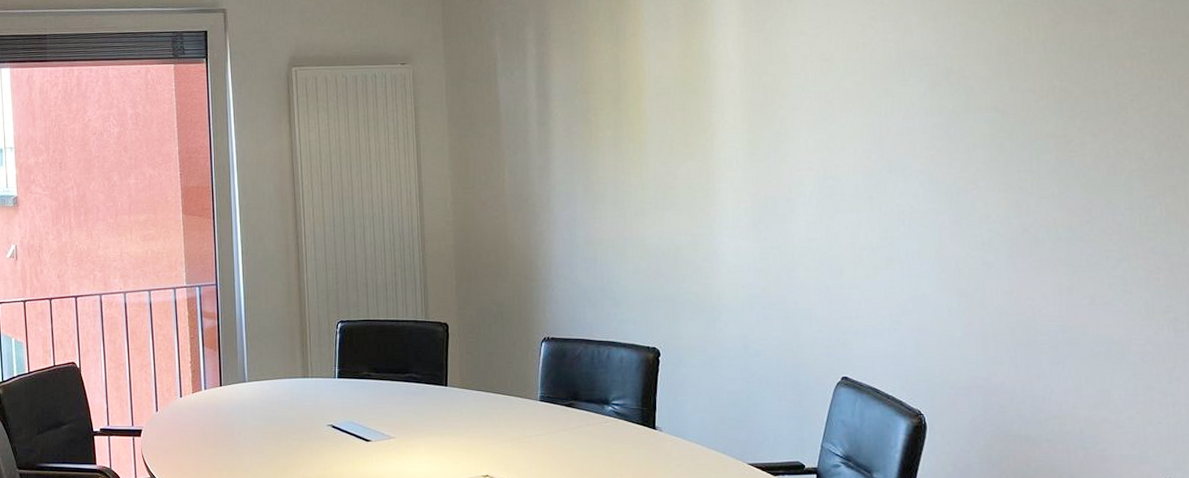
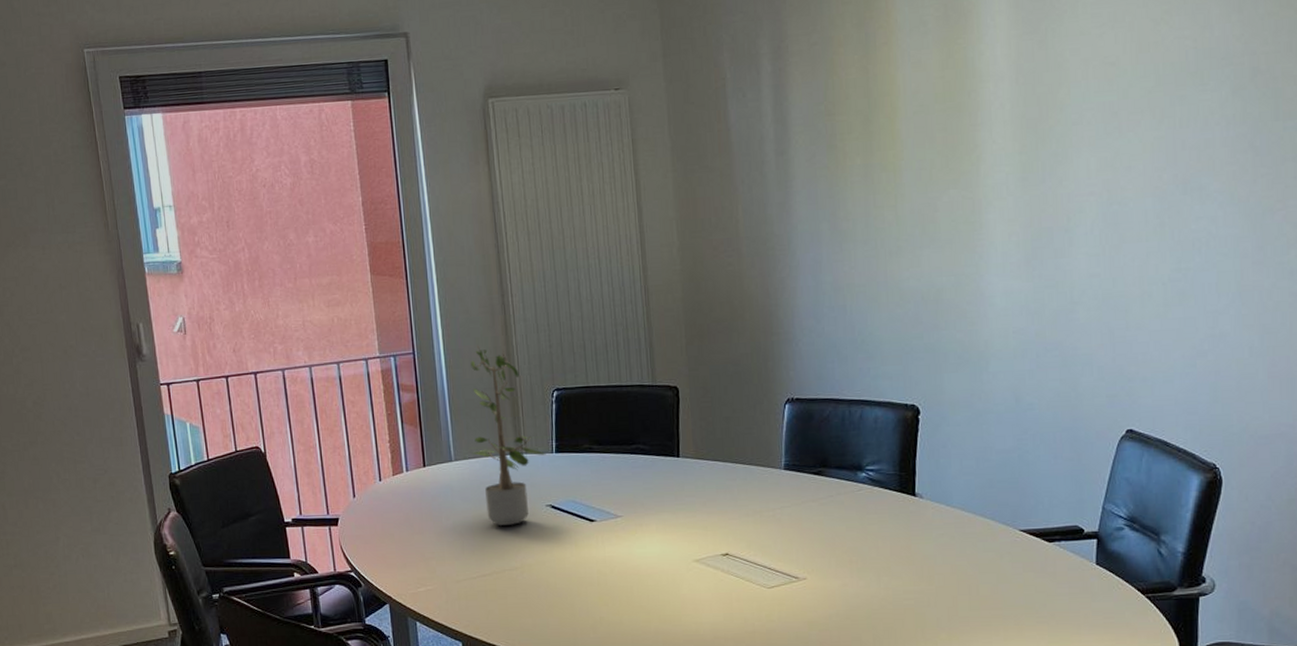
potted plant: none [263,279,329,442] -> present [471,345,546,526]

